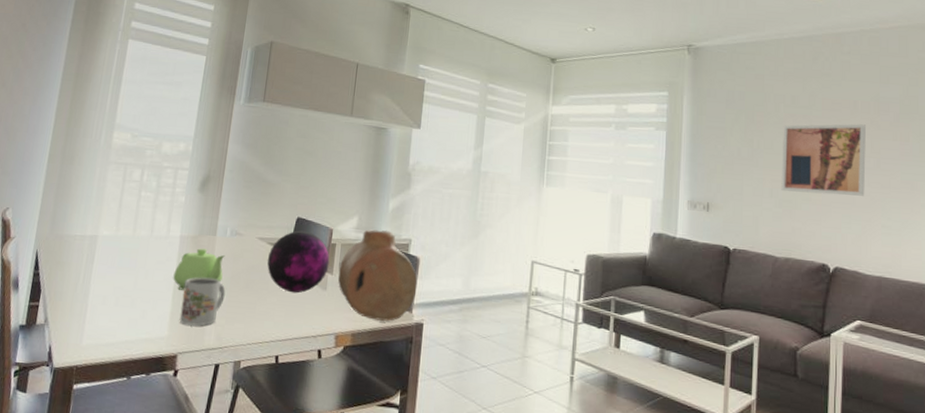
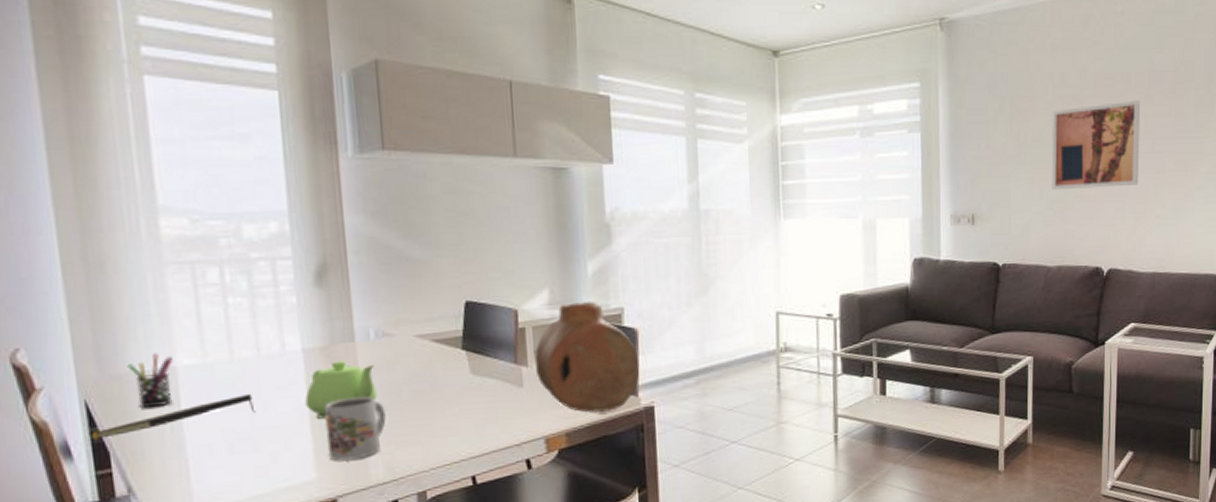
notepad: none [32,262,140,280] -> present [88,393,256,441]
pen holder: none [68,223,97,263] -> present [127,352,173,409]
decorative orb: present [267,230,330,294] -> none [434,317,521,398]

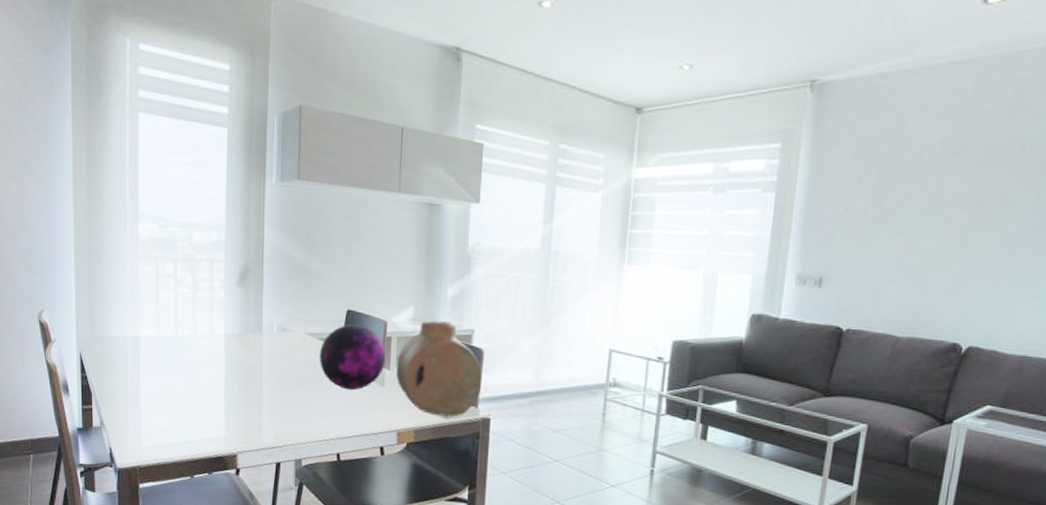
notepad: present [88,393,256,441] -> none [80,363,188,383]
pen holder: present [127,352,173,409] -> none [108,323,137,365]
teakettle: present [305,361,377,419] -> none [223,346,274,390]
mug: present [324,396,386,461] -> none [234,376,279,426]
decorative orb: none [434,317,521,398] -> present [319,324,386,391]
wall art: present [1051,100,1140,191] -> none [913,172,1033,262]

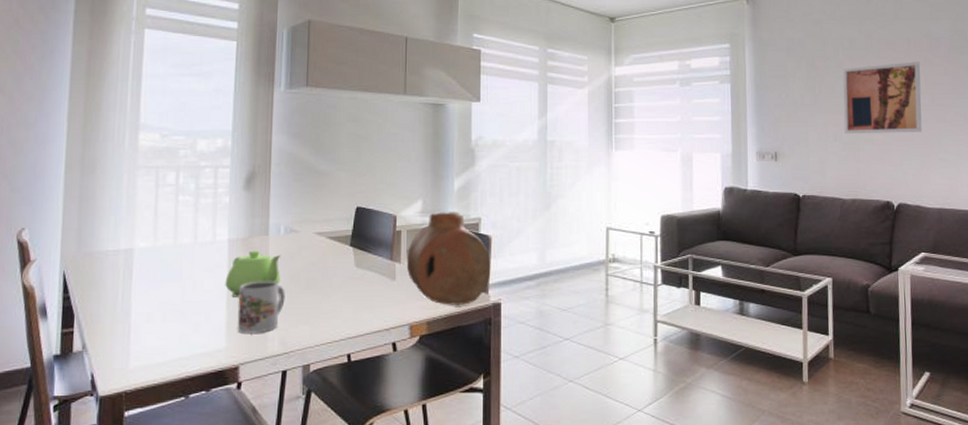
teakettle: none [223,346,274,390] -> present [225,250,281,297]
mug: none [234,376,279,426] -> present [237,281,285,333]
decorative orb: present [319,324,386,391] -> none [328,220,396,287]
wall art: none [913,172,1033,262] -> present [842,62,922,135]

